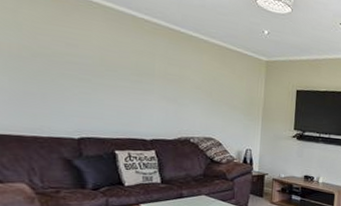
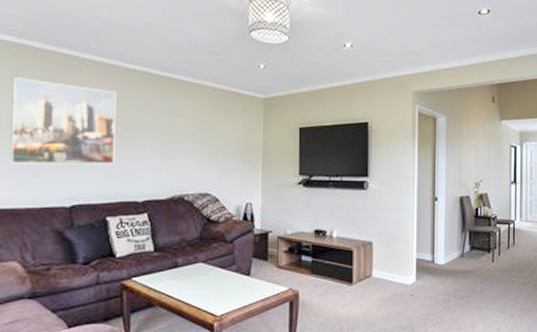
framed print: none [13,9,125,104] -> present [10,77,117,165]

